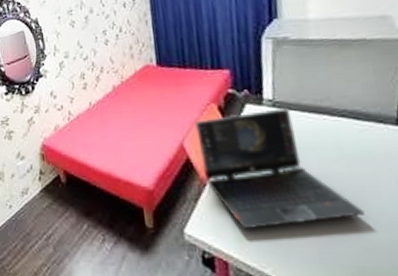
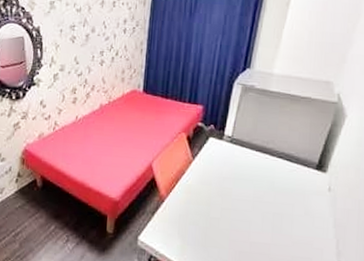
laptop computer: present [194,106,365,230] -> none [164,144,278,241]

